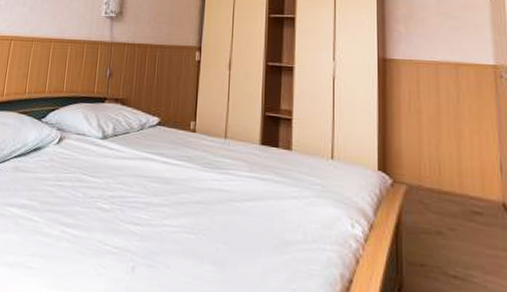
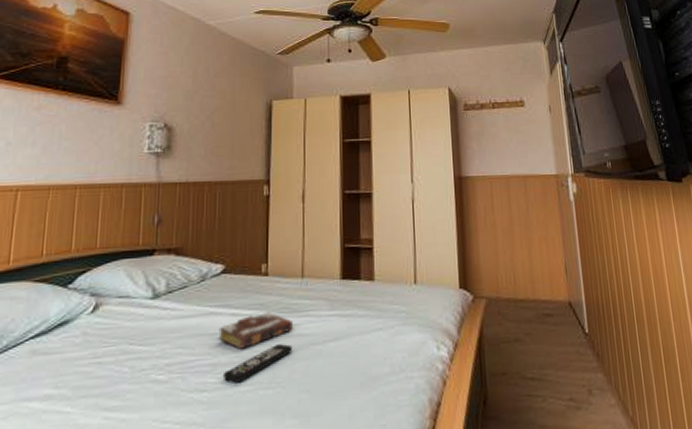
book: none [152,164,215,194] -> present [218,311,293,349]
remote control: none [153,195,214,223] -> present [222,344,293,384]

